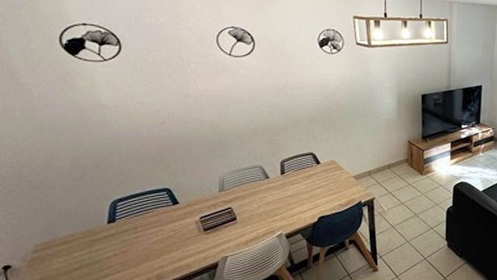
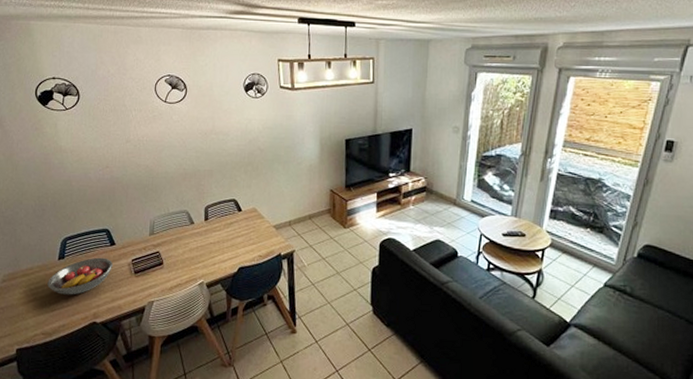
fruit bowl: none [95,217,177,259] -> present [47,257,113,295]

